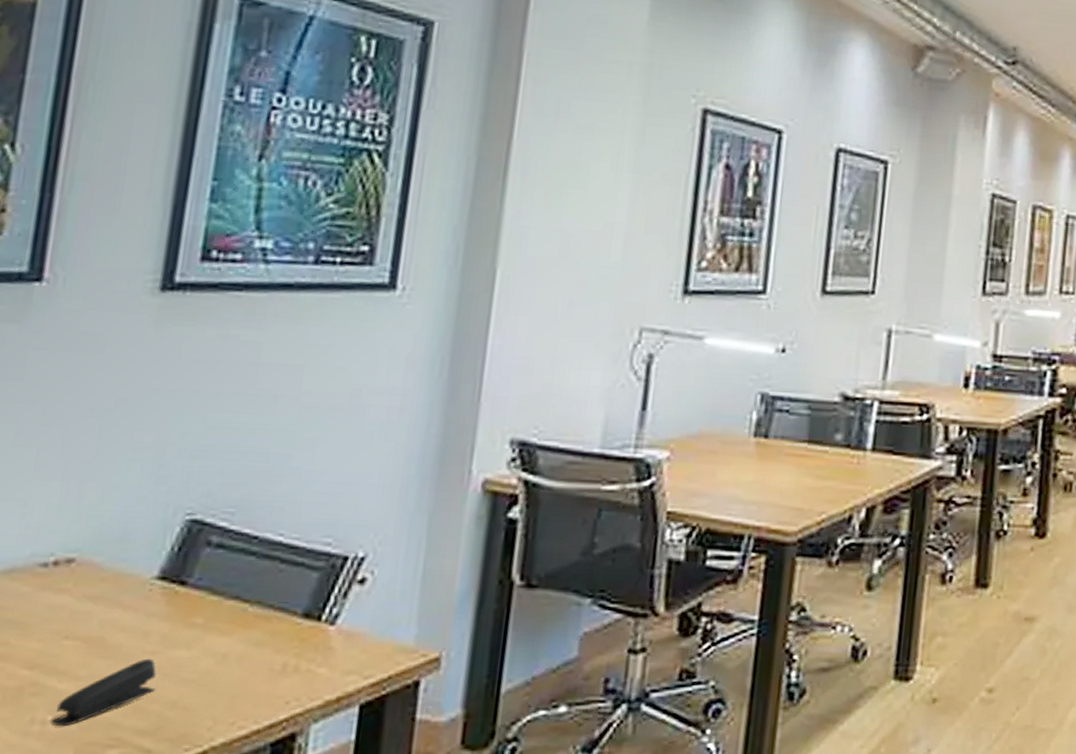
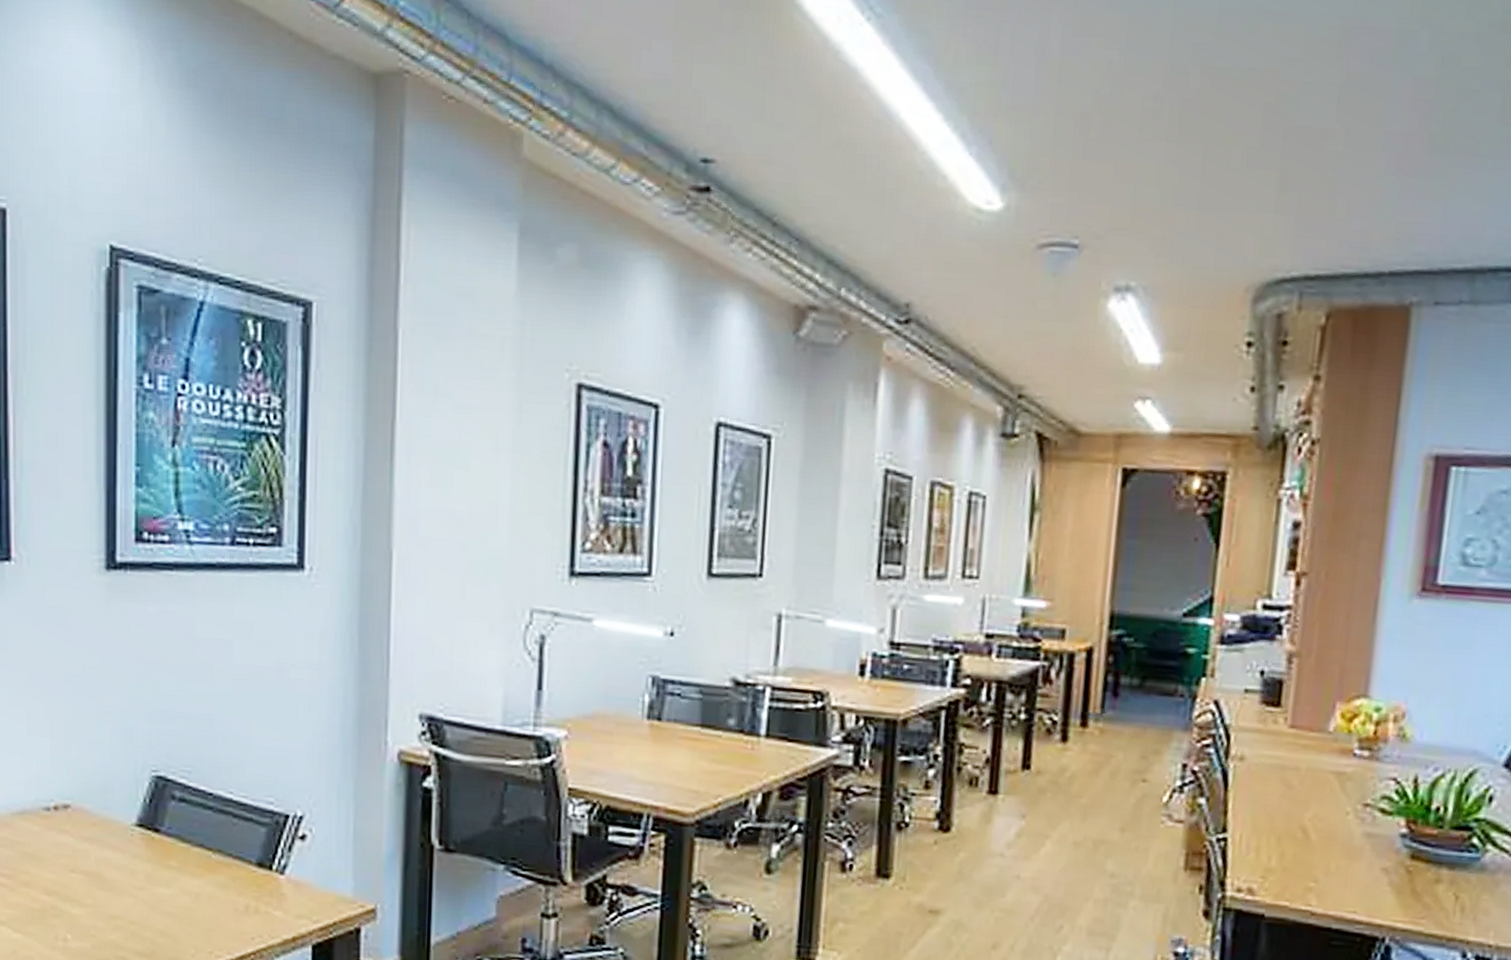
stapler: present [50,658,156,727] -> none [70,893,146,945]

